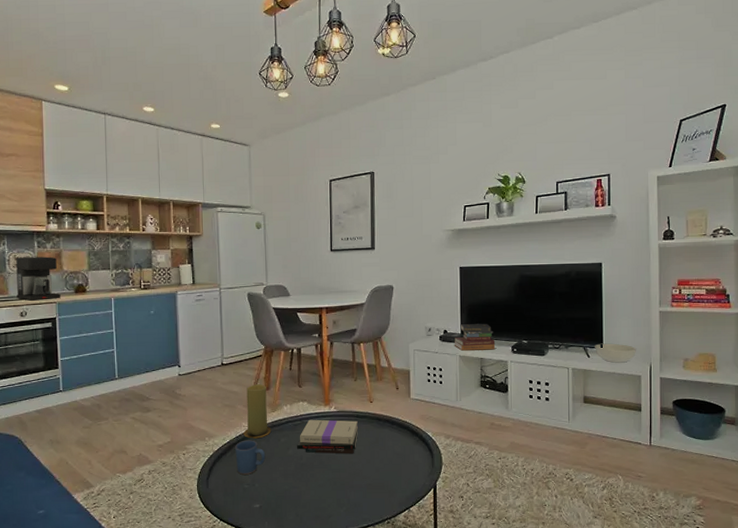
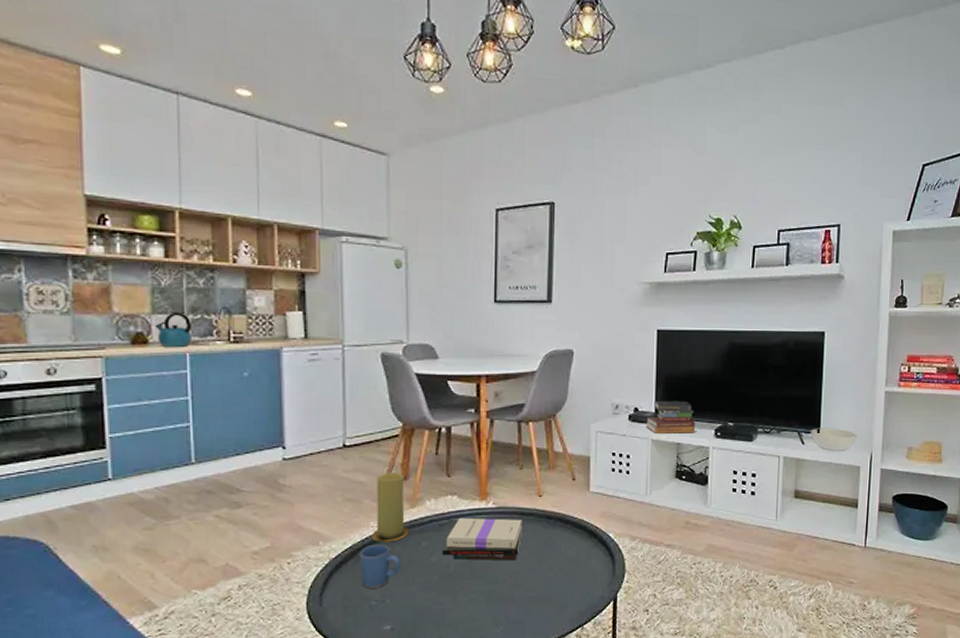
coffee maker: present [16,256,61,301] -> none [39,290,110,353]
kettle: none [91,268,115,295] -> present [155,312,192,348]

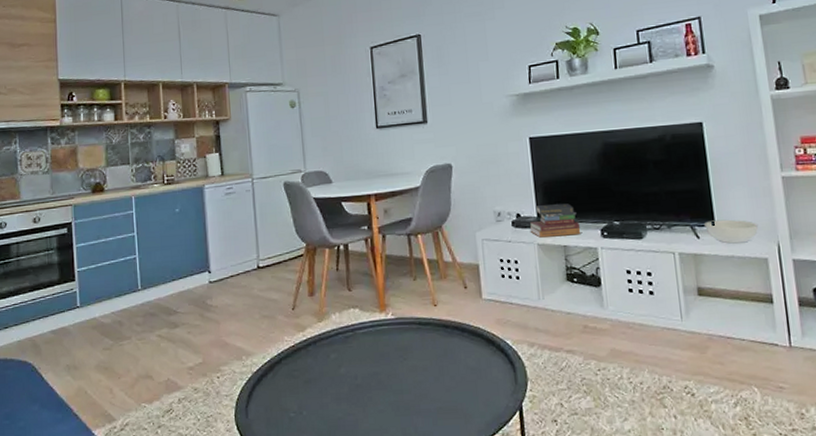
kettle: present [155,312,192,348] -> none [109,163,136,194]
mug: present [360,544,401,589] -> none [277,357,314,400]
candle: present [371,472,409,543] -> none [286,289,319,356]
books: present [443,517,522,561] -> none [350,329,422,371]

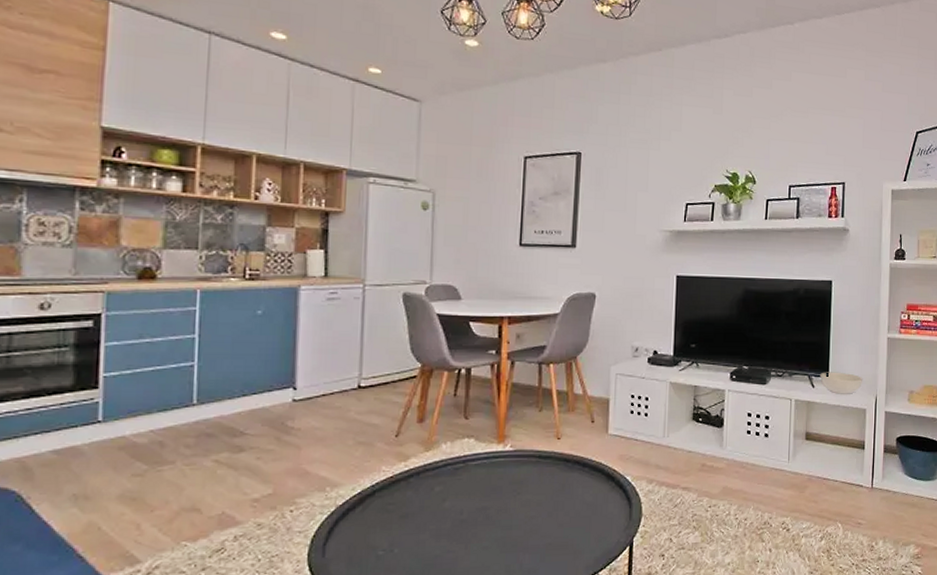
books: present [530,203,581,238] -> none [665,344,713,376]

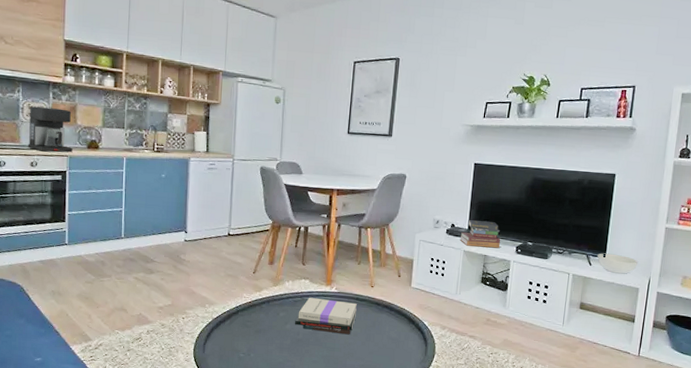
coffee maker: none [35,222,113,288] -> present [28,106,73,153]
books: none [456,461,540,506] -> present [295,297,357,335]
books: none [665,344,713,376] -> present [461,220,501,249]

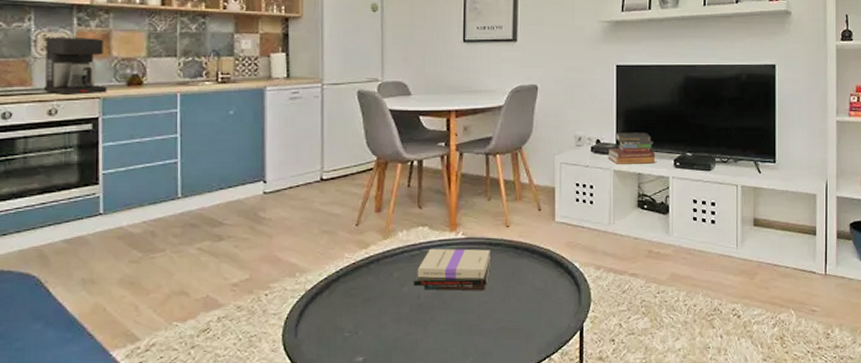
bowl: present [597,253,639,274] -> none [766,157,812,180]

